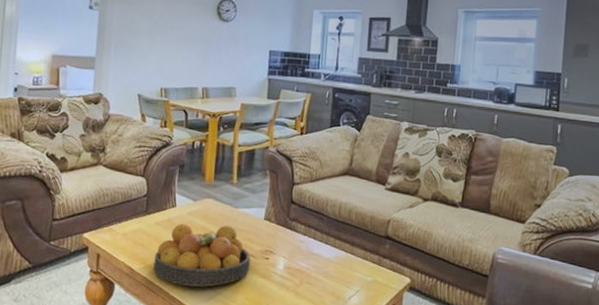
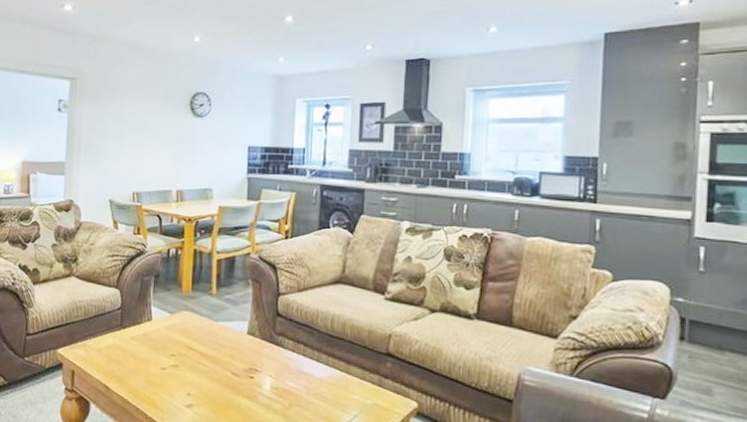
fruit bowl: present [153,223,250,287] -> none [130,338,233,408]

